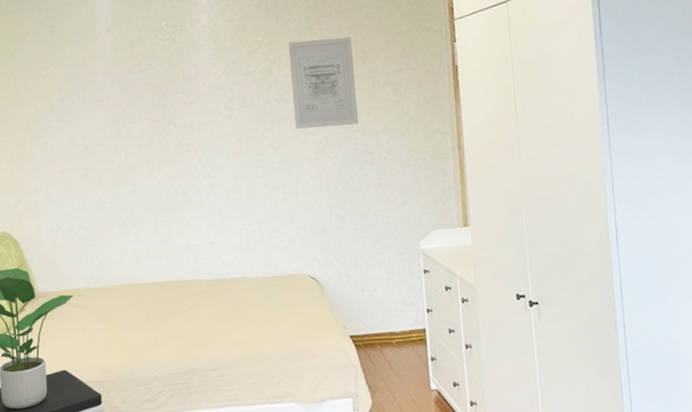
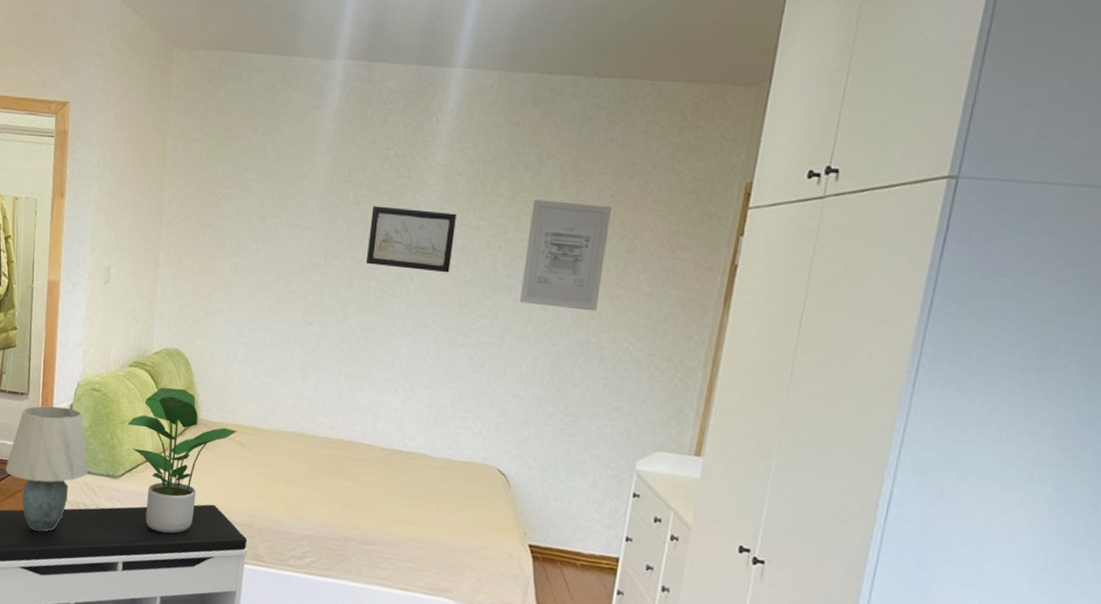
wall art: none [156,65,233,122] -> present [366,206,457,273]

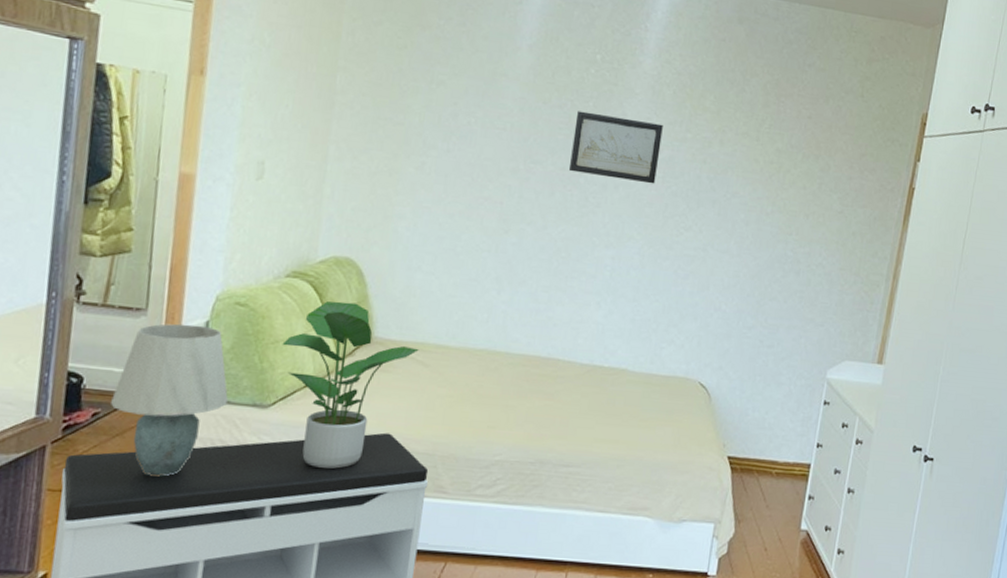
wall art: present [520,199,612,312] -> none [723,116,809,227]

